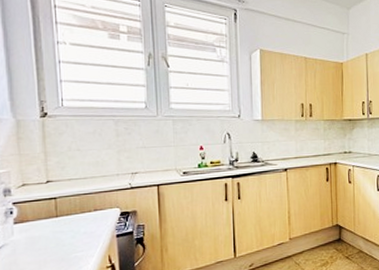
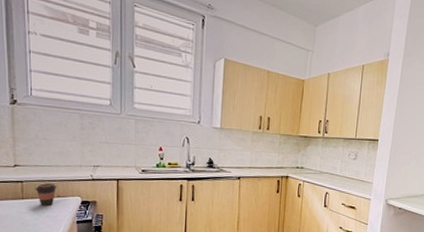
coffee cup: none [70,197,93,222] -> present [35,183,57,206]

